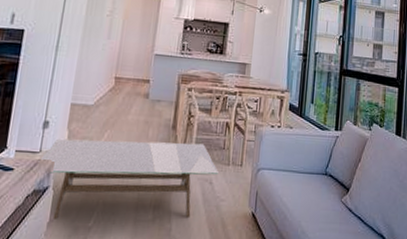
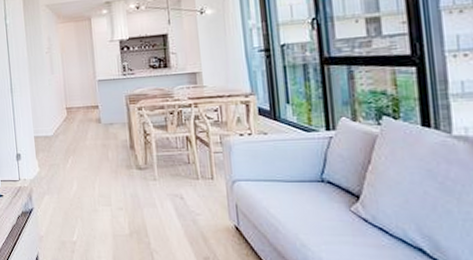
coffee table: present [38,139,218,219] -> none [20,160,188,235]

